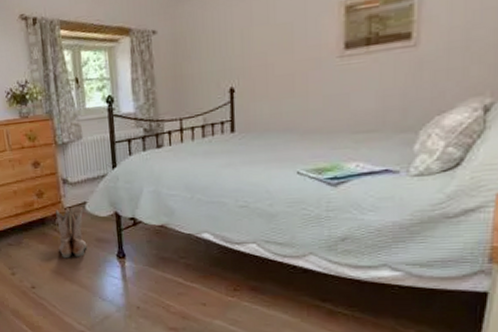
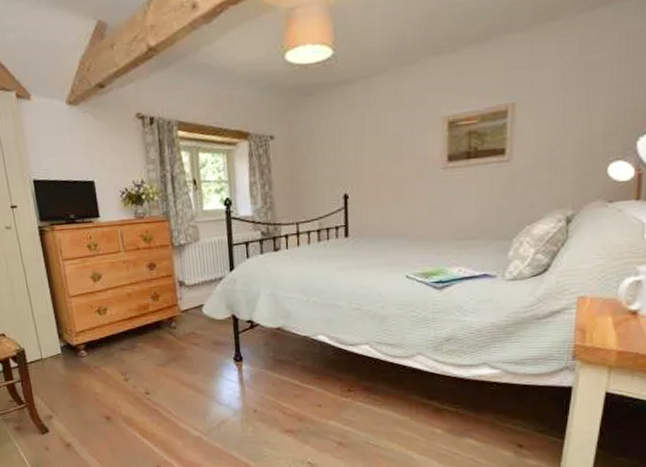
boots: present [56,206,87,259] -> none [172,309,204,363]

